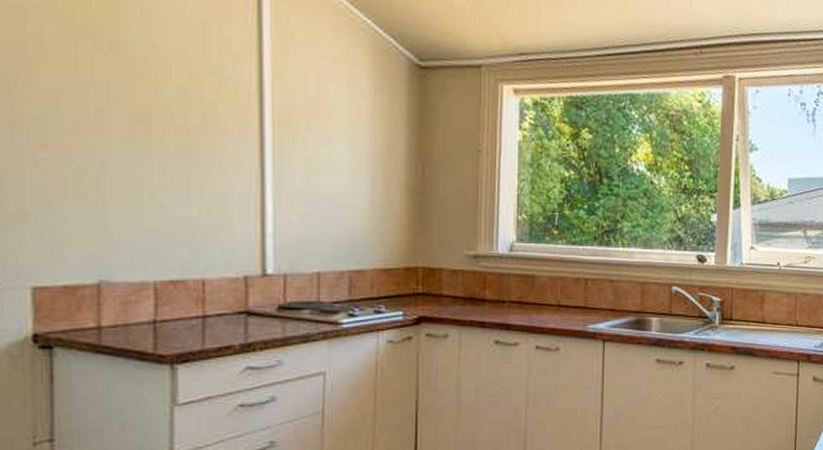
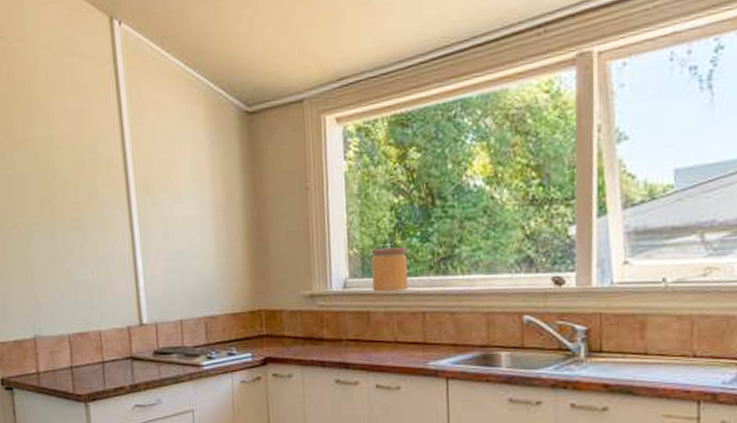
jar: none [539,217,575,257] -> present [371,247,408,292]

